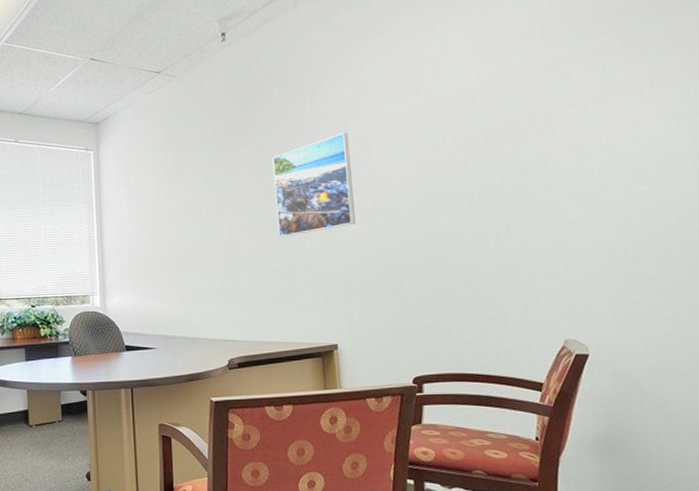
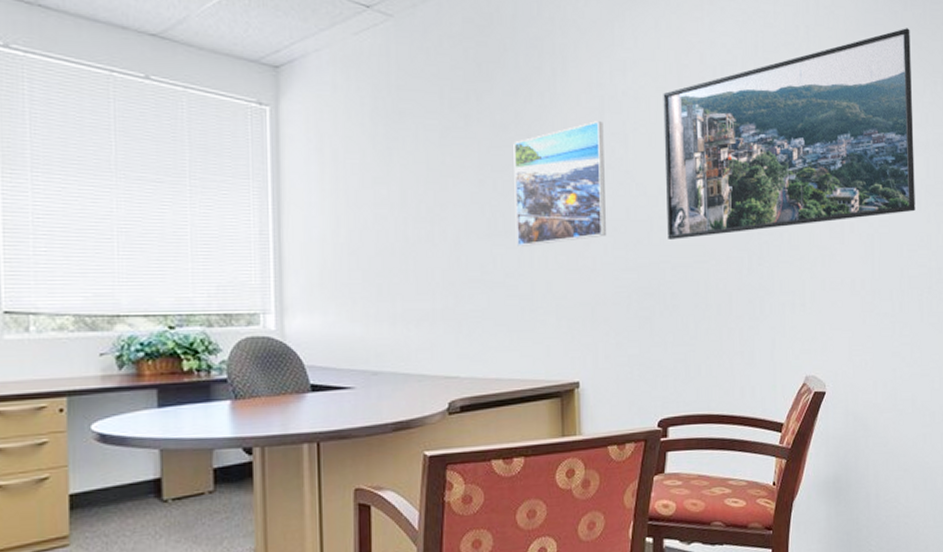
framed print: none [401,12,682,224] -> present [663,28,915,239]

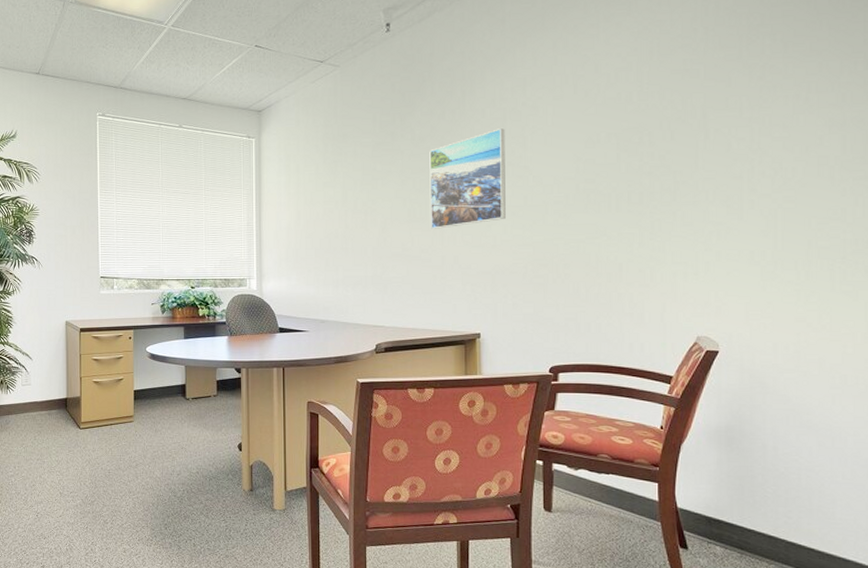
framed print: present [663,28,915,239] -> none [559,15,828,220]

